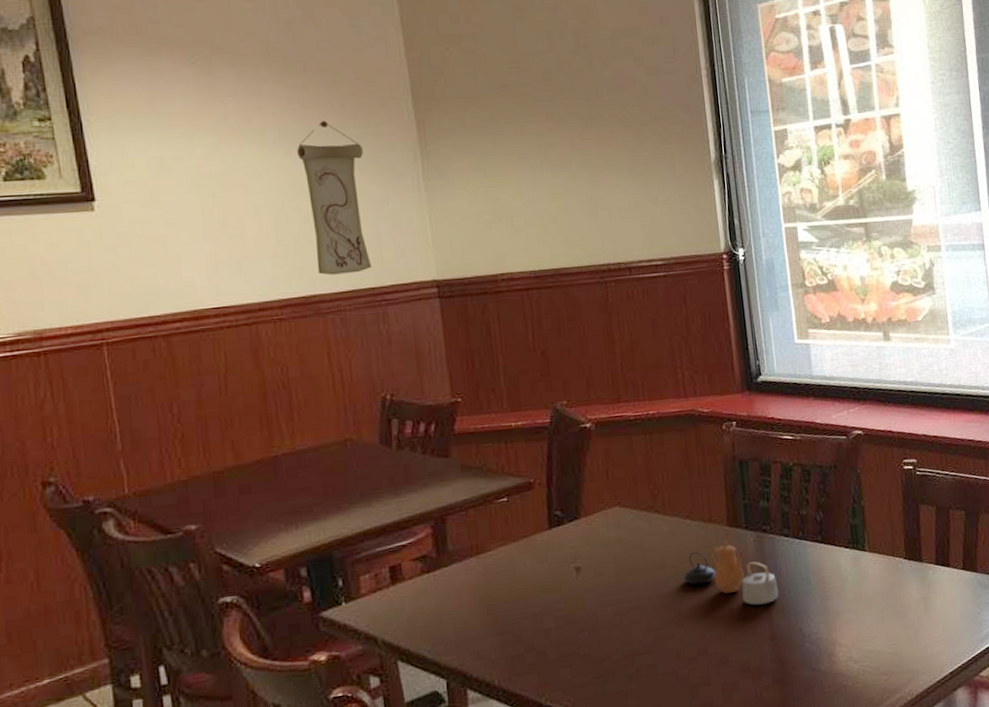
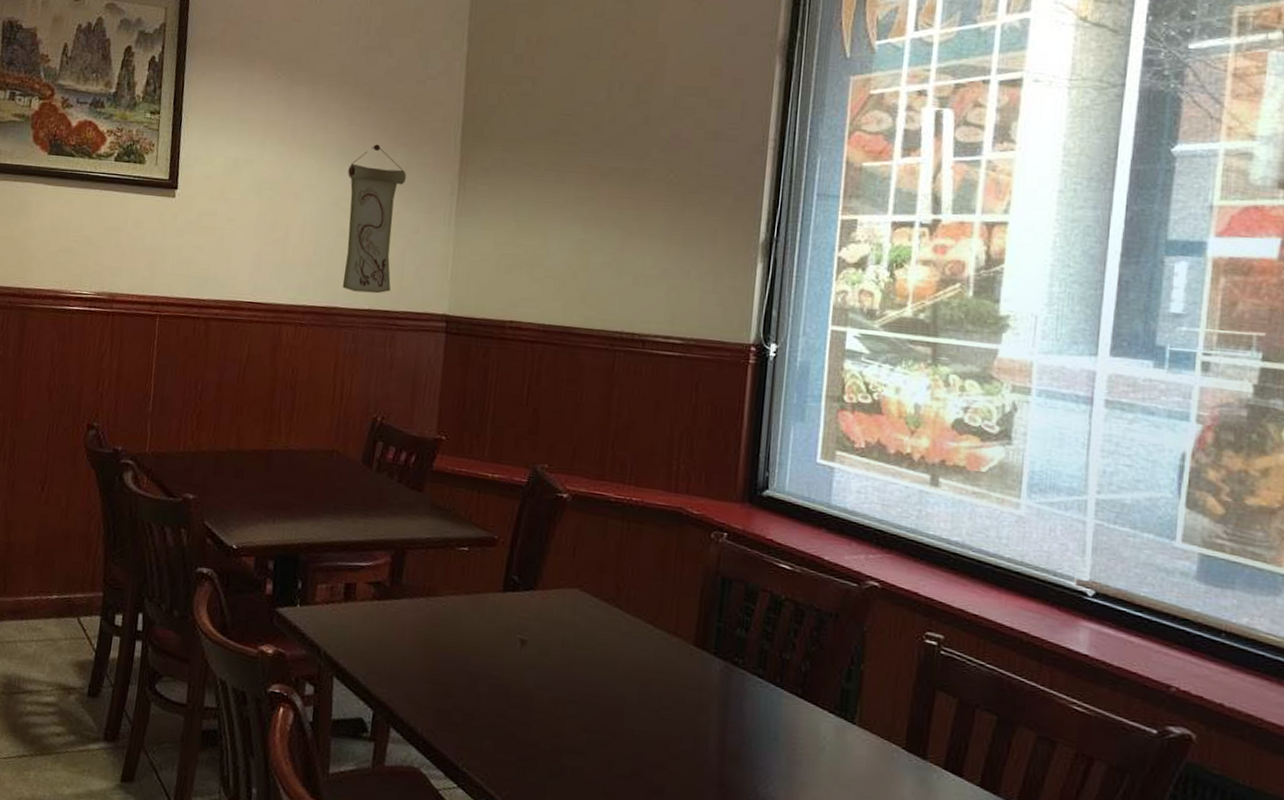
teapot: present [683,540,779,606] -> none [631,660,739,746]

